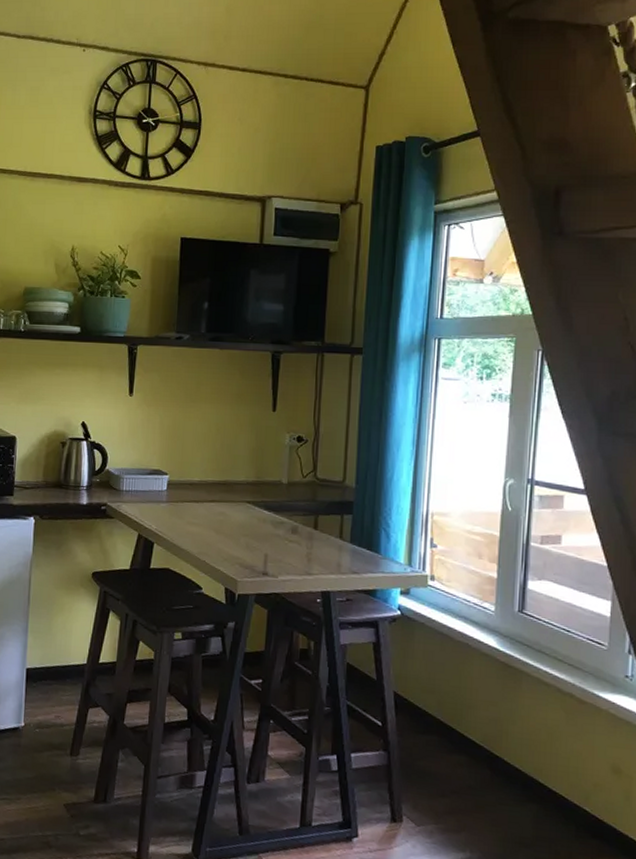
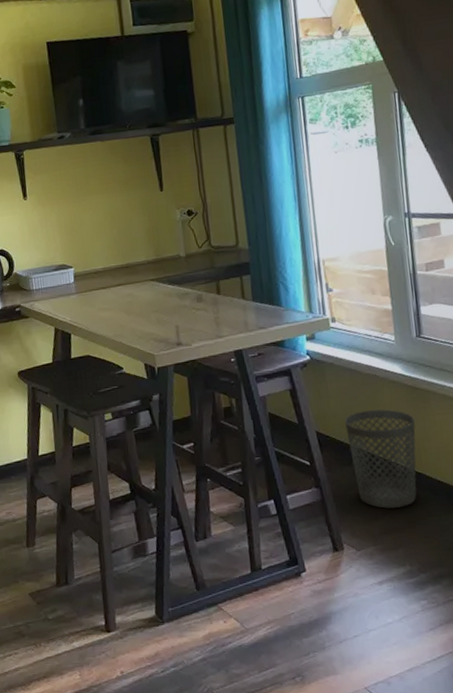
wastebasket: none [426,679,501,789] -> present [345,409,417,509]

